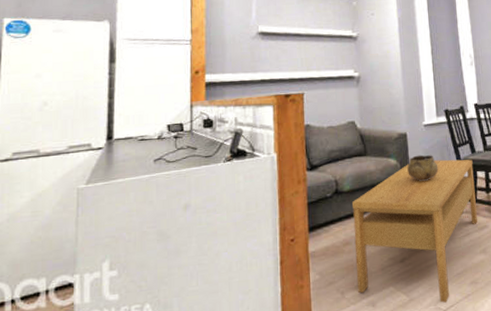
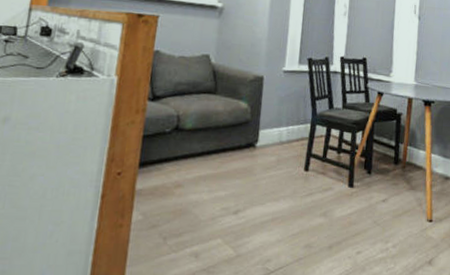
coffee table: present [352,159,478,303] -> none [181,110,329,263]
decorative bowl: present [407,155,439,181] -> none [257,102,292,131]

